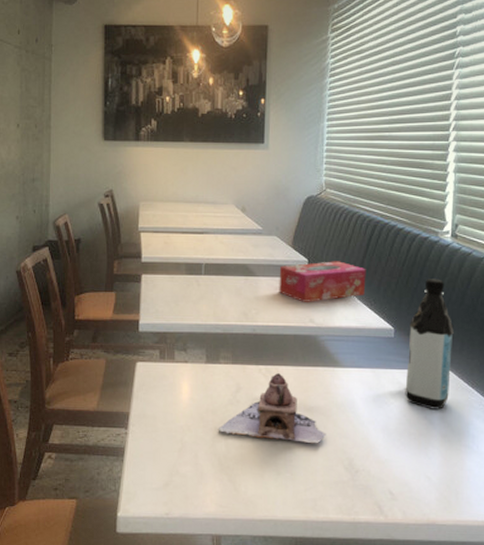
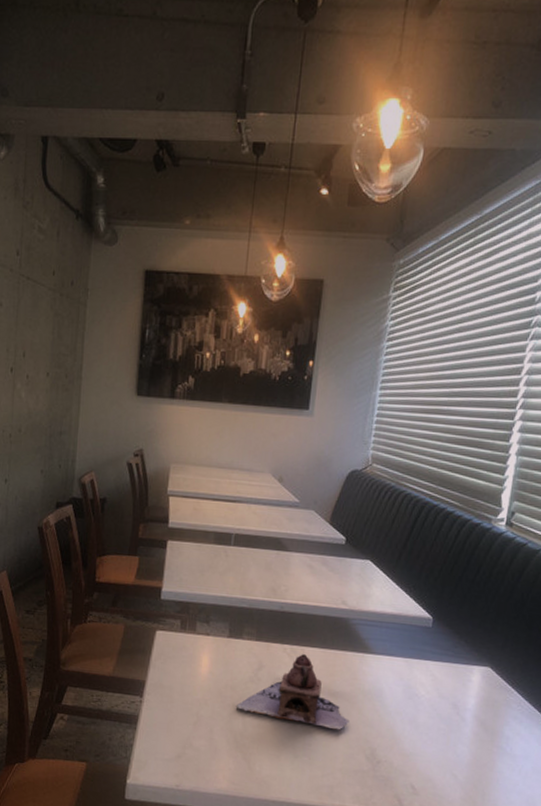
tissue box: present [279,261,366,302] -> none [312,541,408,584]
water bottle: present [405,278,454,410] -> none [438,568,499,707]

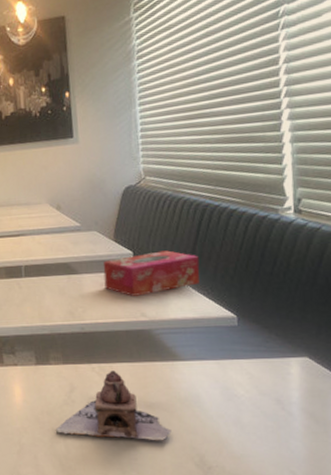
tissue box: none [312,541,408,584] -> present [103,250,200,296]

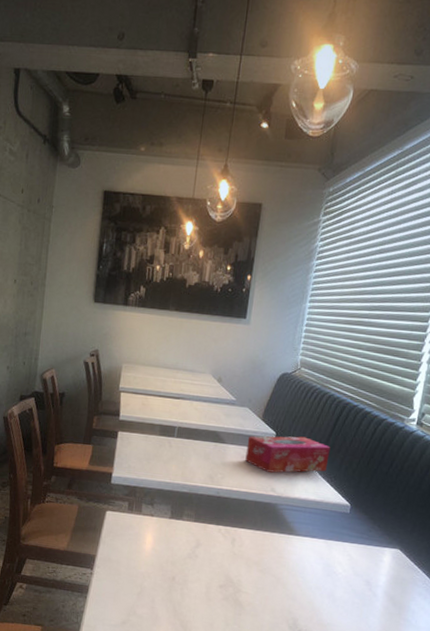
teapot: present [55,371,172,441] -> none [175,534,275,602]

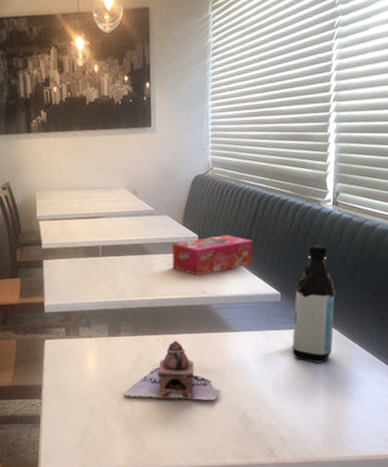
teapot: none [175,534,275,602] -> present [123,341,221,401]
water bottle: none [353,462,408,584] -> present [292,245,336,363]

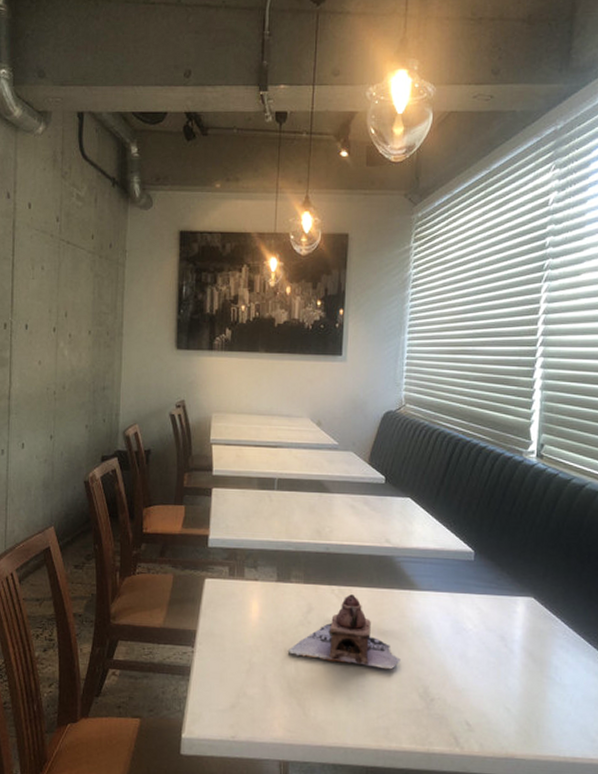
tissue box: present [172,235,253,275] -> none [354,479,446,522]
water bottle: present [292,245,336,363] -> none [484,500,538,638]

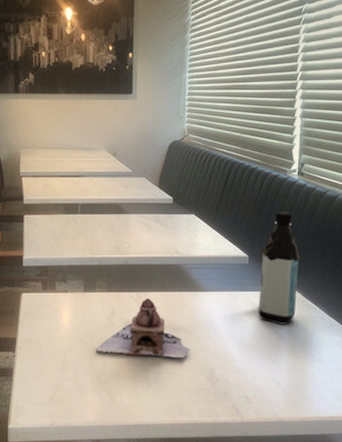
water bottle: none [484,500,538,638] -> present [258,212,300,325]

